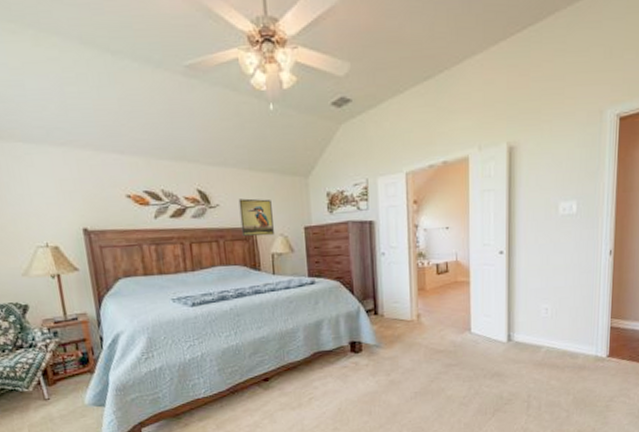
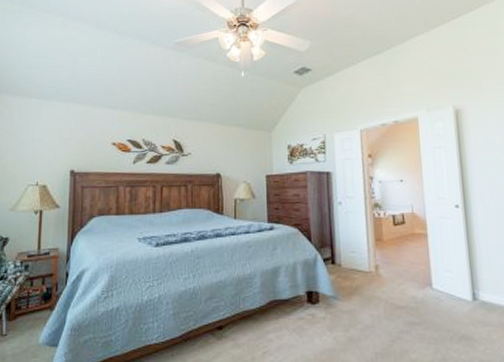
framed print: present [238,198,274,237] -> none [208,148,238,183]

